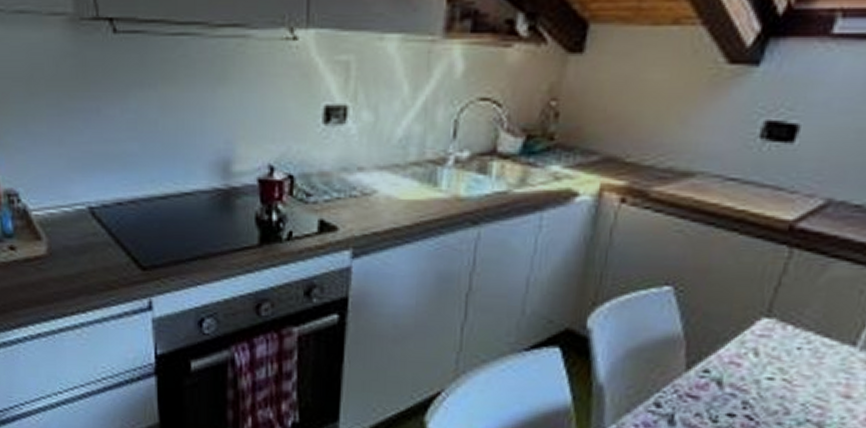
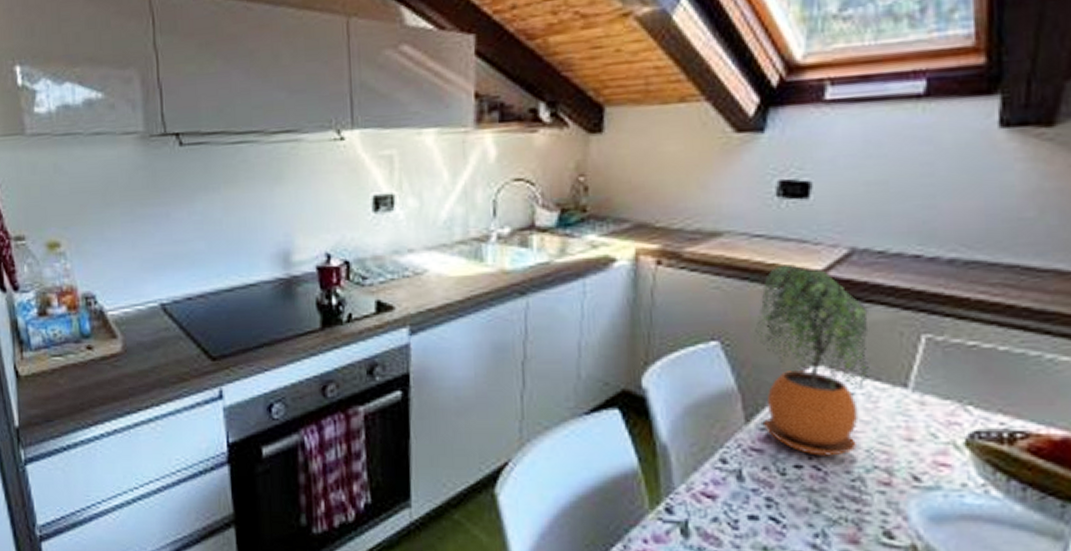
potted plant: none [704,212,832,407] -> present [754,264,869,456]

